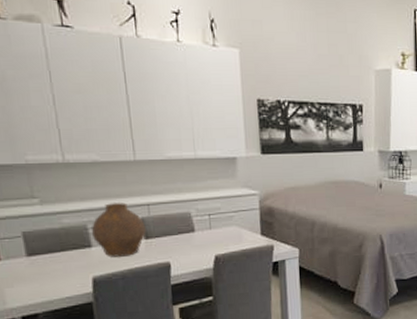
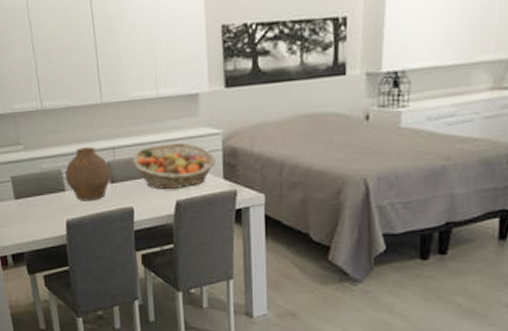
fruit basket: none [169,202,254,245] -> present [132,143,217,189]

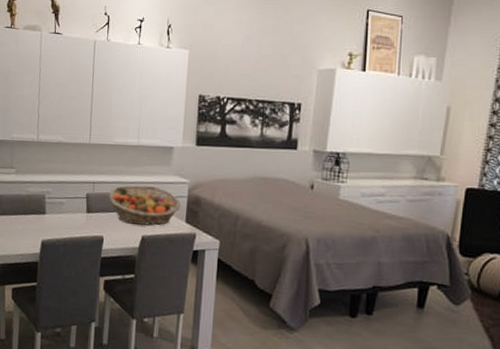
vase: present [65,147,112,201] -> none [48,178,89,226]

